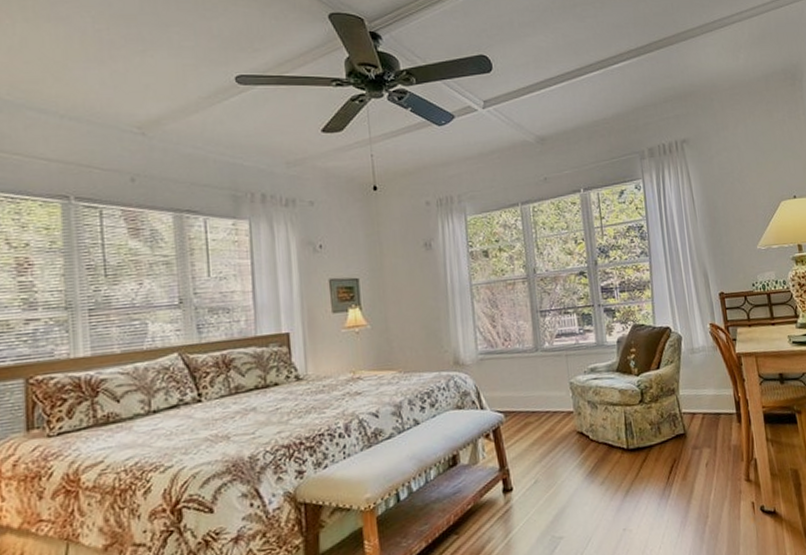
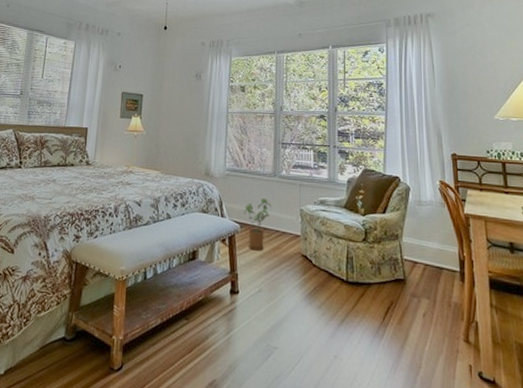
house plant: none [506,378,537,440] -> present [244,198,271,251]

